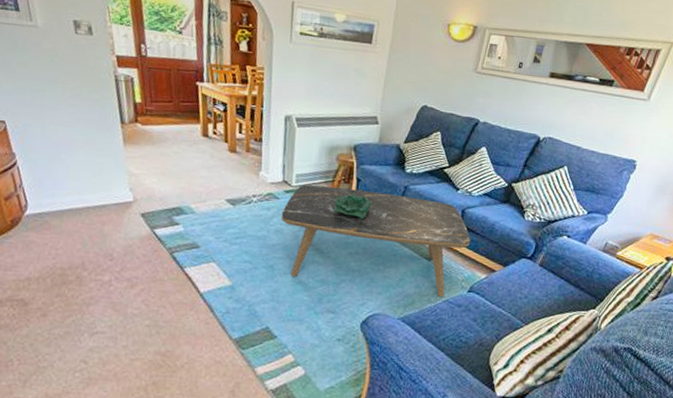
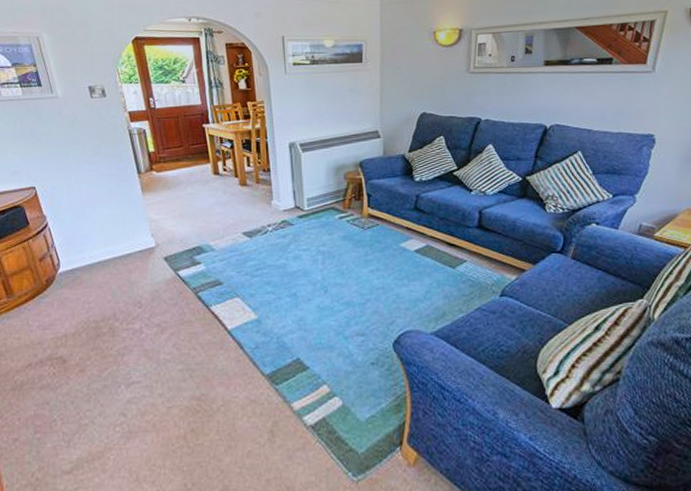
coffee table: present [281,185,471,297] -> none [297,204,494,305]
decorative bowl: present [333,193,373,218] -> none [348,209,386,234]

